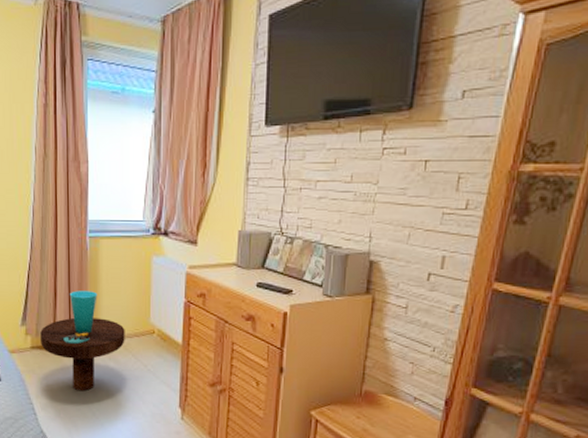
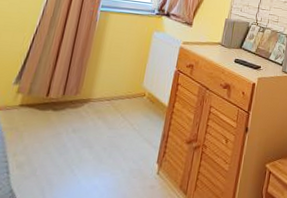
side table: present [40,290,125,392] -> none [31,55,119,149]

